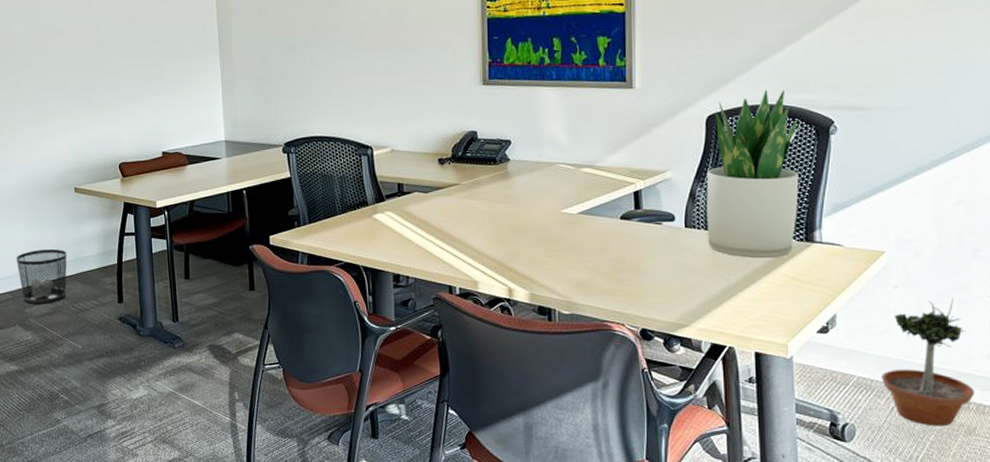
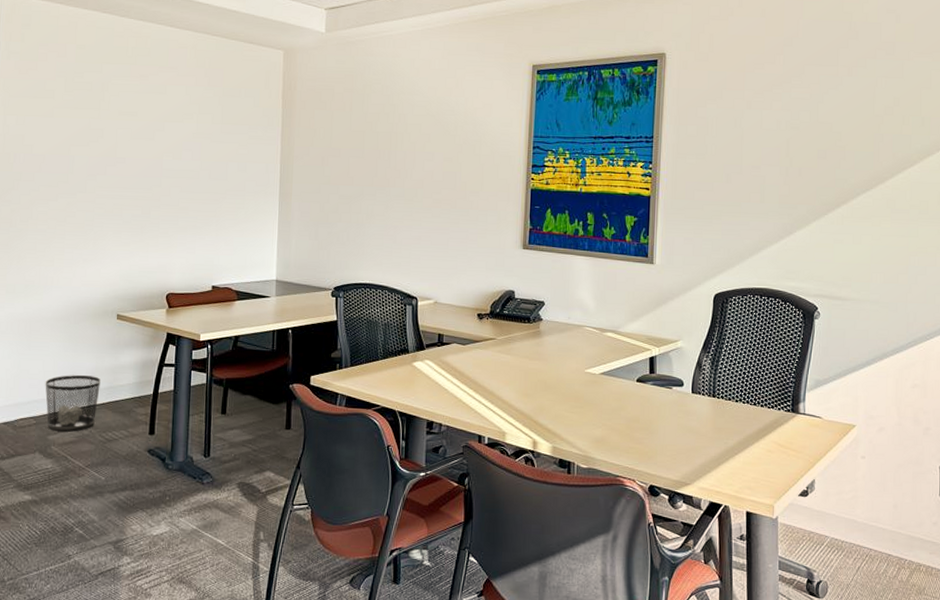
planter: present [706,89,800,258] -> none [710,275,791,425]
potted tree: present [881,297,975,427] -> none [850,469,925,586]

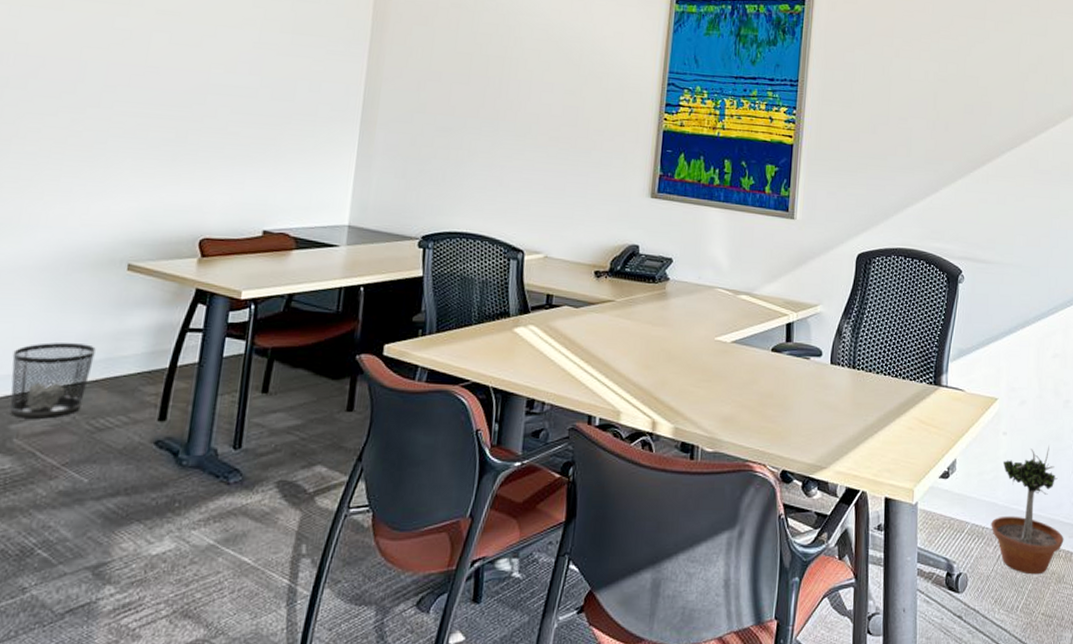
potted tree: none [850,469,925,586] -> present [991,445,1064,575]

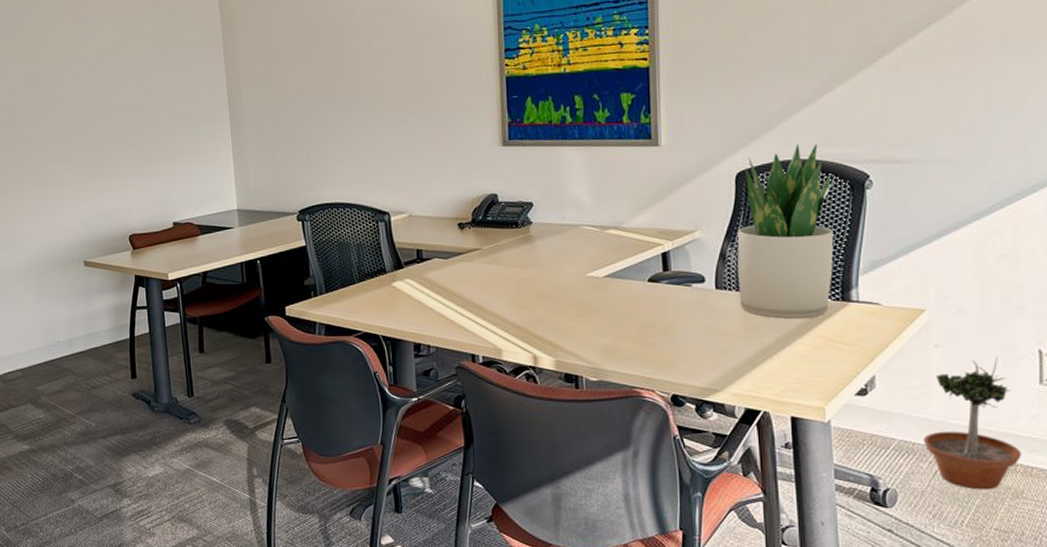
waste bin: present [10,342,97,419] -> none [26,325,79,382]
planter: none [850,234,935,399] -> present [737,143,834,319]

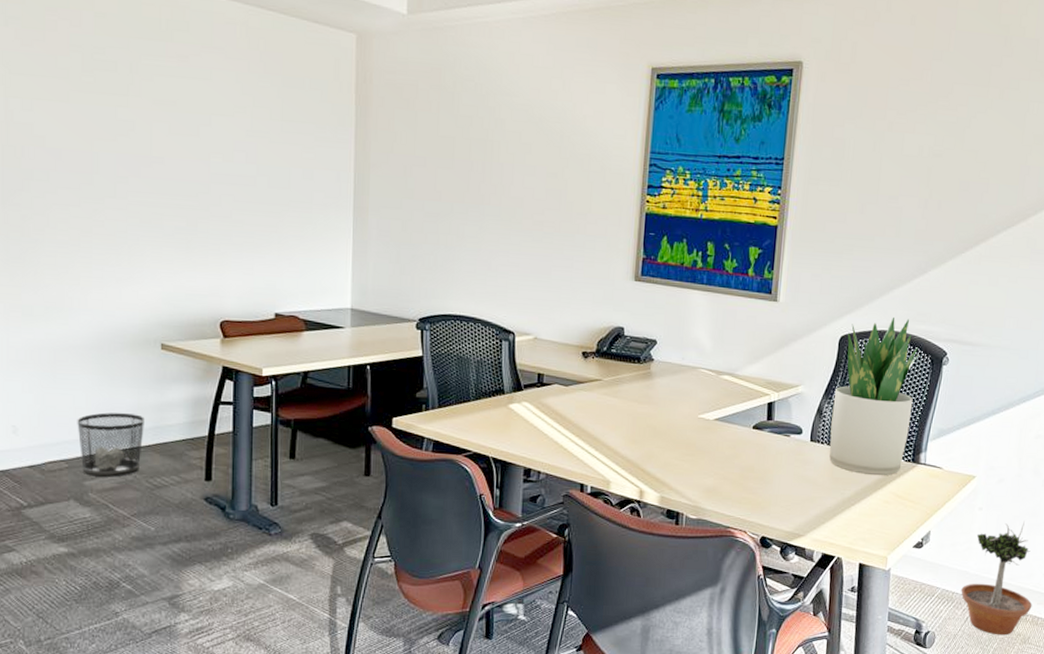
waste bin: none [26,325,79,382] -> present [77,412,146,477]

